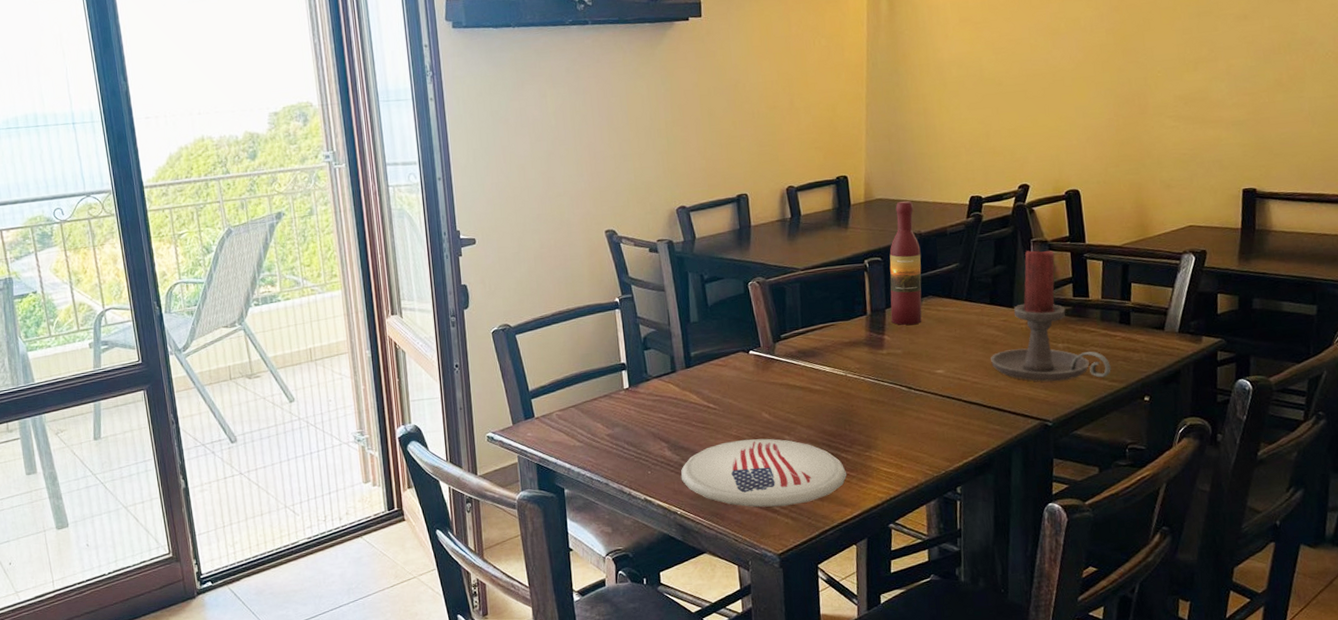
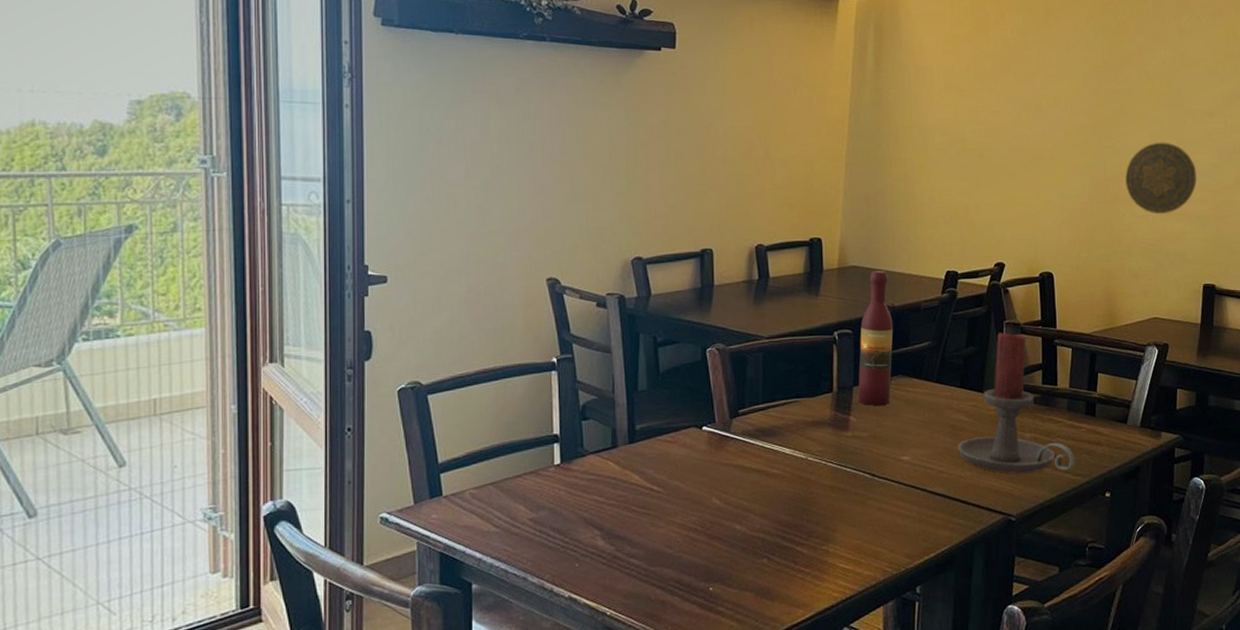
plate: present [680,438,847,508] -> none [613,528,802,608]
decorative plate: none [1152,50,1232,124] -> present [1125,142,1197,214]

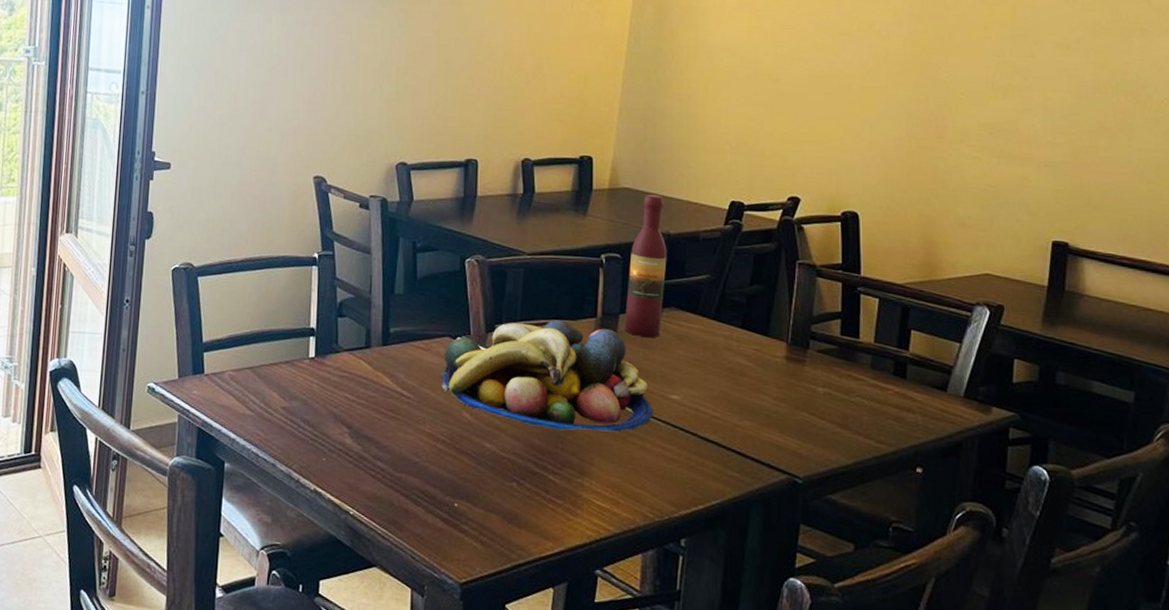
fruit bowl: none [688,398,887,504] -> present [440,320,653,432]
candle holder: present [958,331,1075,473] -> none [736,272,879,436]
decorative plate: present [1125,142,1197,214] -> none [953,75,1047,157]

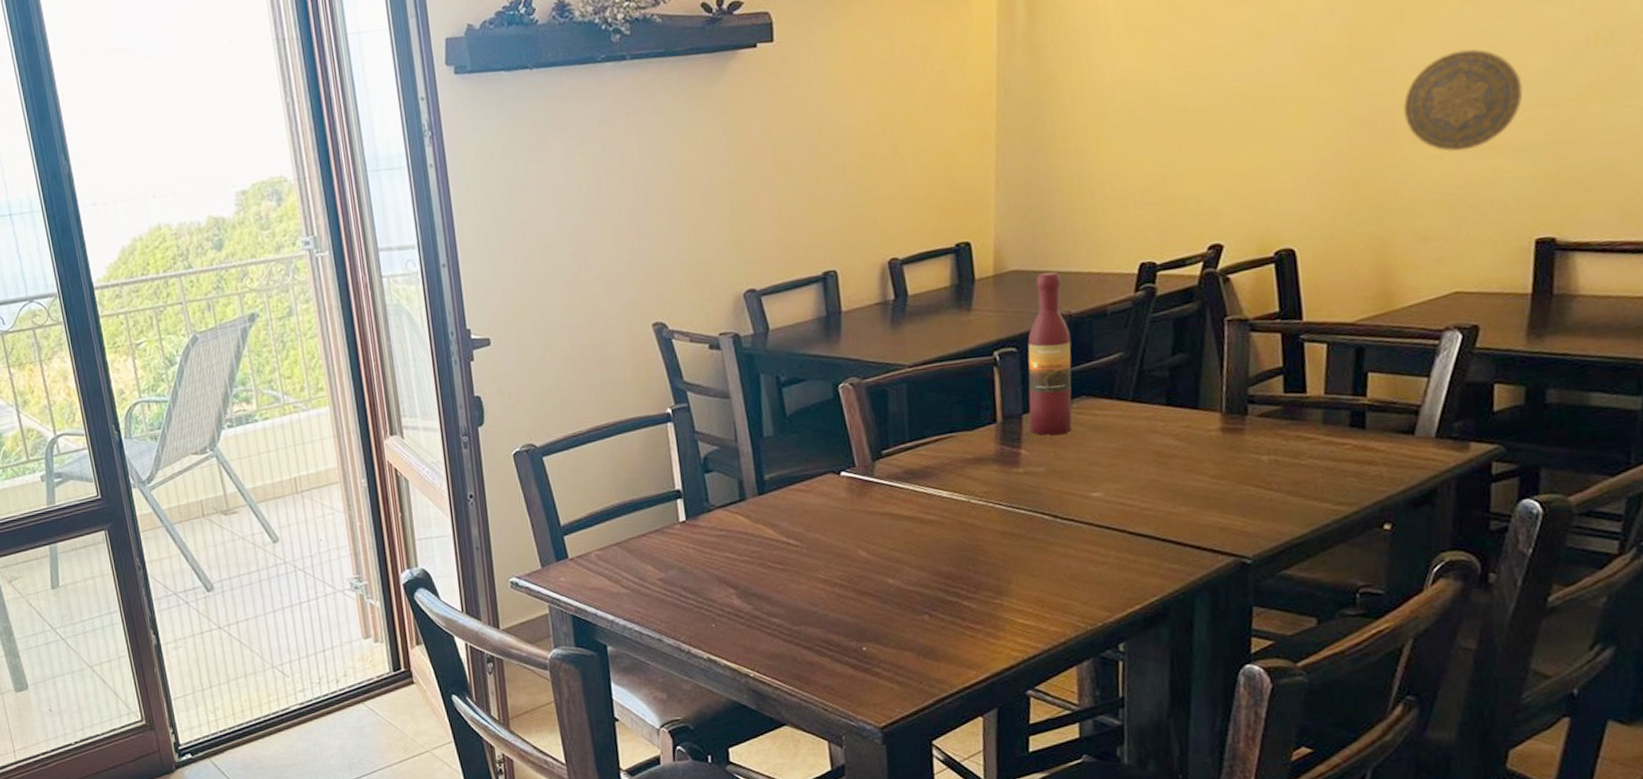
fruit bowl: present [440,320,653,432] -> none [827,432,1073,553]
decorative plate: none [953,75,1047,157] -> present [1403,49,1523,152]

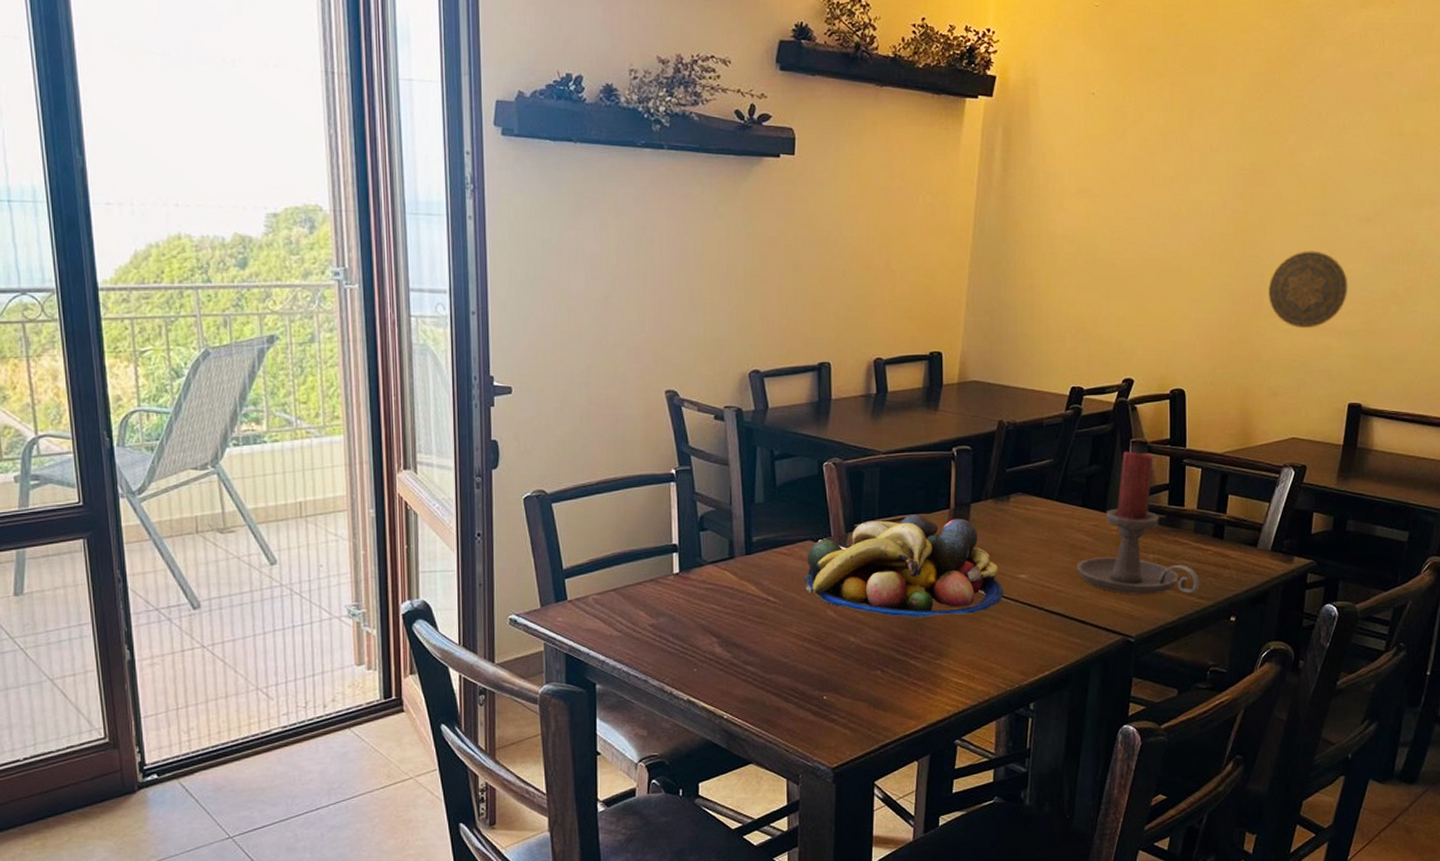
fruit bowl: none [827,432,1073,553] -> present [804,514,1003,618]
wine bottle: present [1027,271,1072,436] -> none [976,385,1014,524]
candle holder: none [1167,329,1337,506] -> present [1077,450,1200,594]

